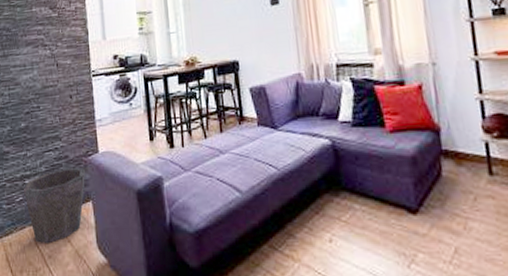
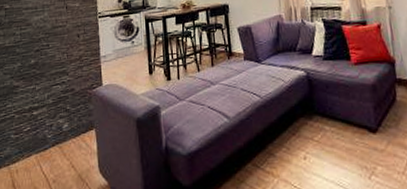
waste bin: present [23,167,86,243] -> none [31,99,90,169]

